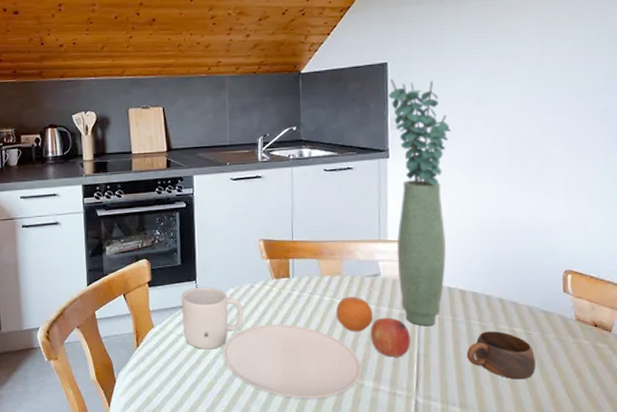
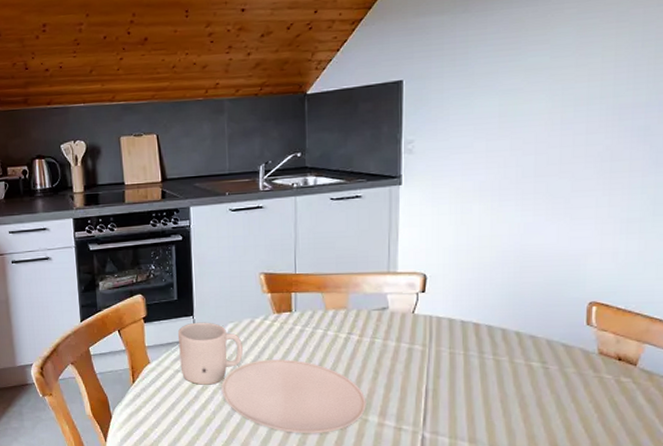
fruit: present [336,297,373,332] -> none [341,331,379,367]
fruit: present [371,317,411,357] -> none [377,352,420,392]
vase: present [388,79,452,327] -> none [402,98,472,361]
cup: present [466,331,535,380] -> none [478,365,552,415]

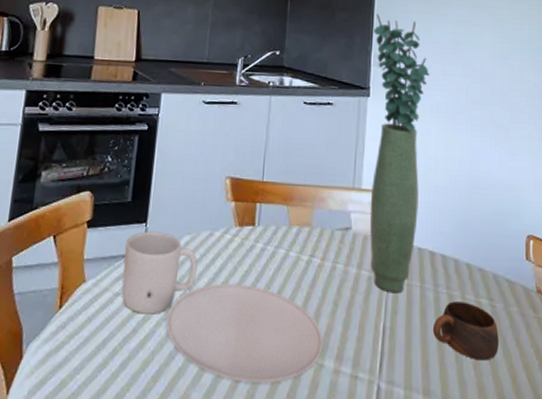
vase: none [402,98,472,361] -> present [369,13,430,294]
cup: none [478,365,552,415] -> present [432,301,499,361]

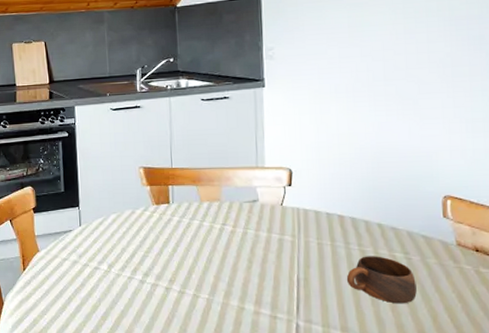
mug: present [121,231,197,314] -> none [64,213,125,273]
plate: present [166,283,324,384] -> none [106,249,242,322]
vase: present [369,13,430,294] -> none [262,10,326,251]

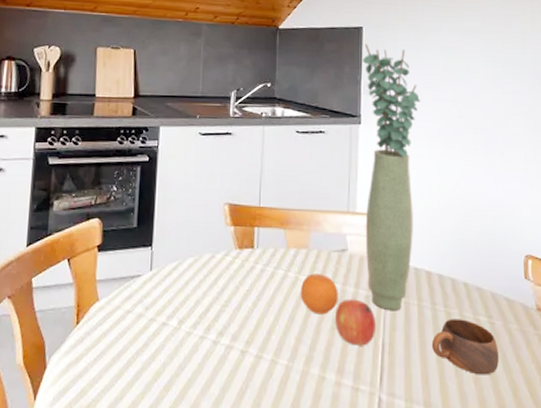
fruit: none [216,222,252,256] -> present [301,273,338,315]
fruit: none [250,242,291,281] -> present [335,299,377,346]
vase: none [262,10,326,251] -> present [362,43,421,311]

